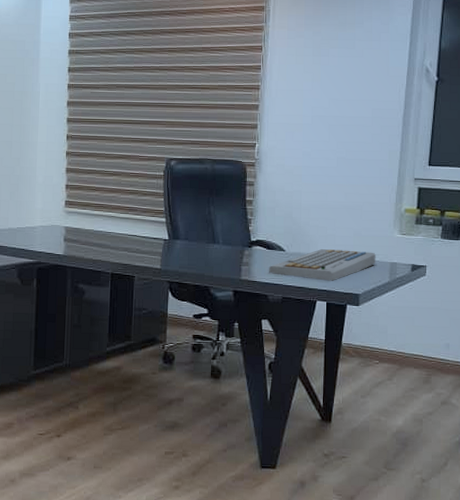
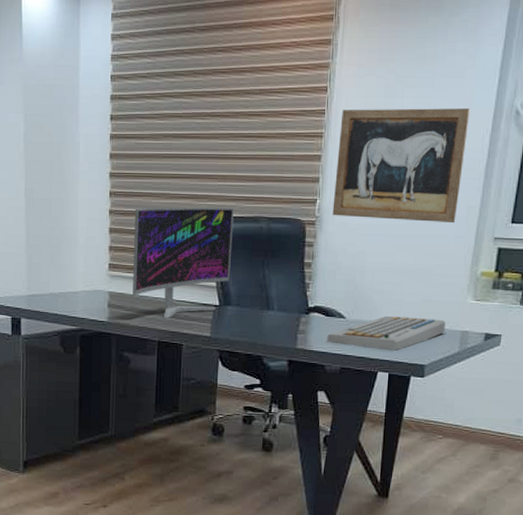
monitor: none [87,149,181,252] -> present [133,207,234,318]
wall art: none [270,65,387,166] -> present [332,108,470,224]

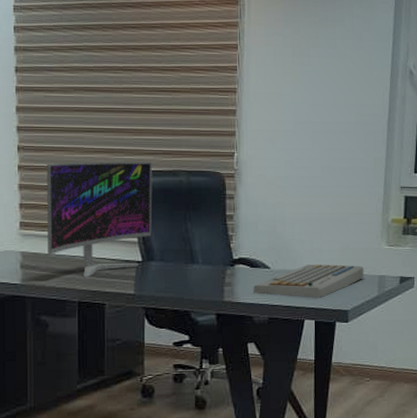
wall art: present [332,108,470,224] -> none [250,66,370,174]

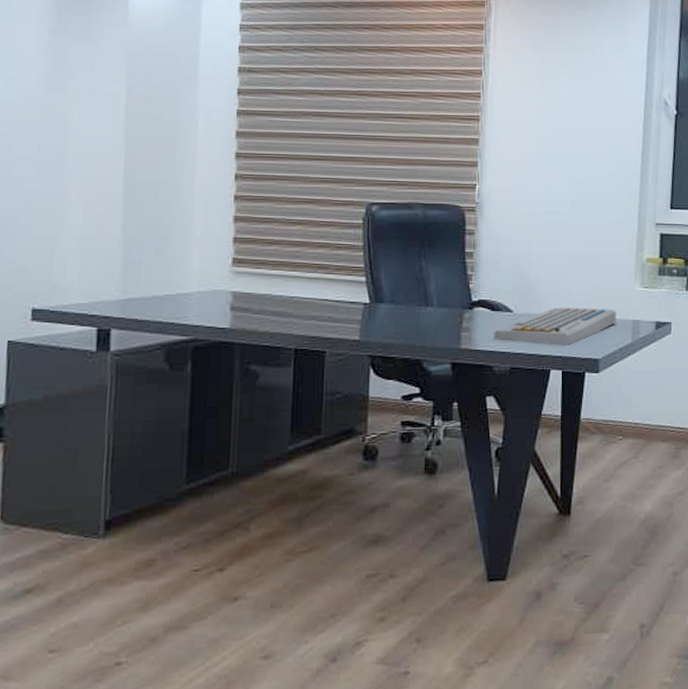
monitor: present [47,161,152,277] -> none [263,192,385,321]

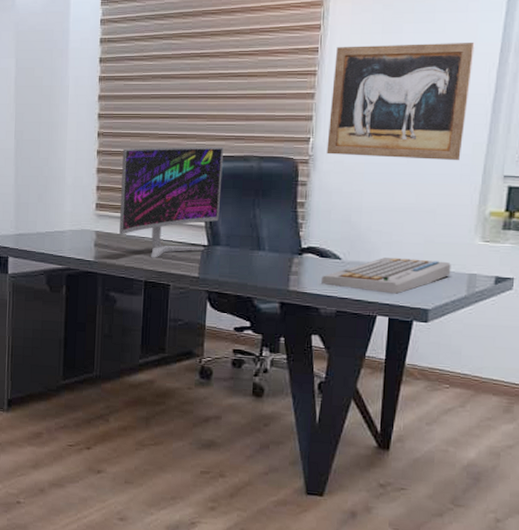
monitor: none [263,192,385,321] -> present [119,147,224,258]
wall art: none [493,93,623,210] -> present [326,43,475,161]

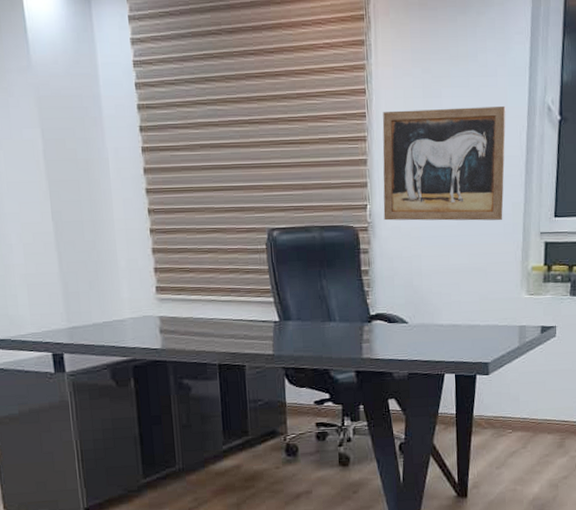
monitor: present [119,147,224,258] -> none [178,219,287,340]
keyboard: present [321,258,451,294] -> none [392,316,504,352]

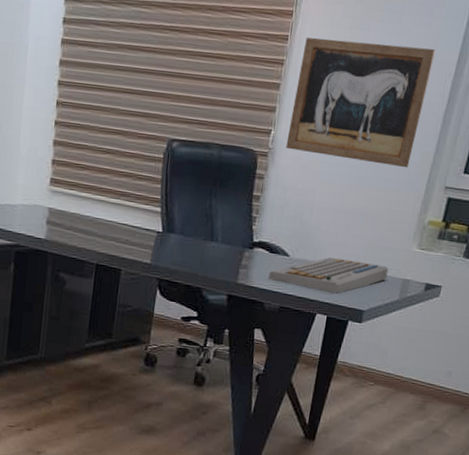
keyboard: none [392,316,504,352] -> present [269,257,389,294]

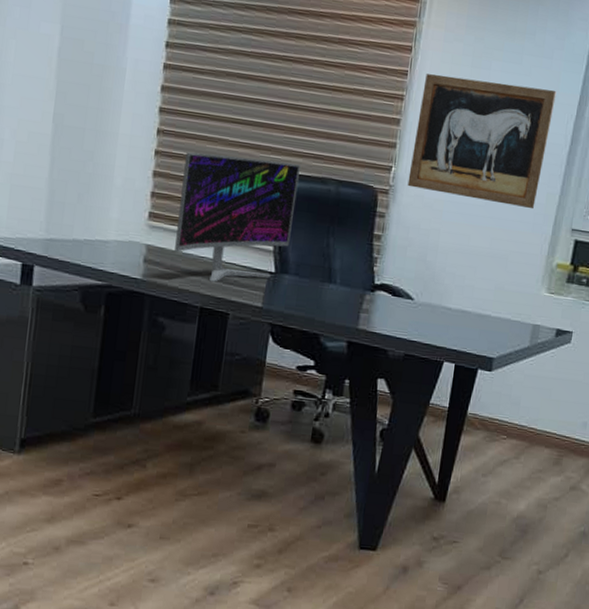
monitor: none [73,121,186,241] -> present [174,152,300,282]
keyboard: present [269,257,389,294] -> none [392,301,518,340]

